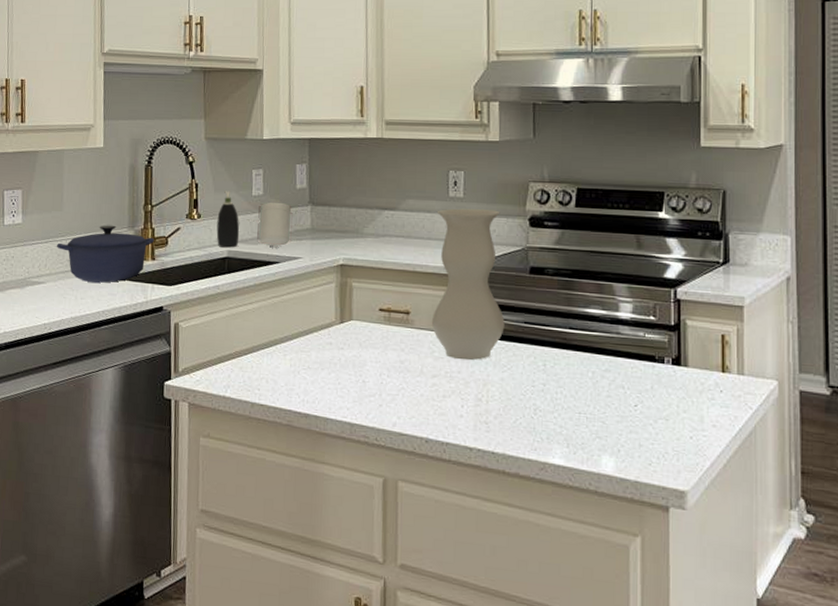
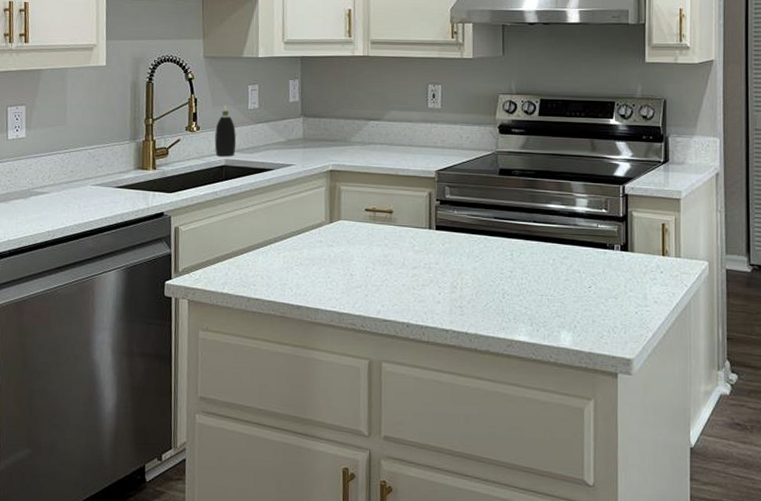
cooking pot: present [57,225,154,283] -> none [60,137,155,192]
canister: present [246,199,304,248] -> none [243,112,296,156]
vase: present [431,208,505,360] -> none [412,118,477,252]

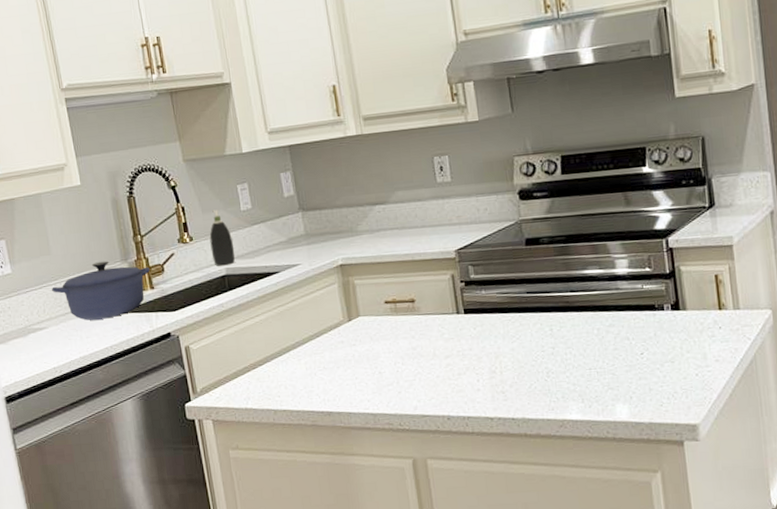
cooking pot: none [60,137,155,192] -> present [52,261,150,321]

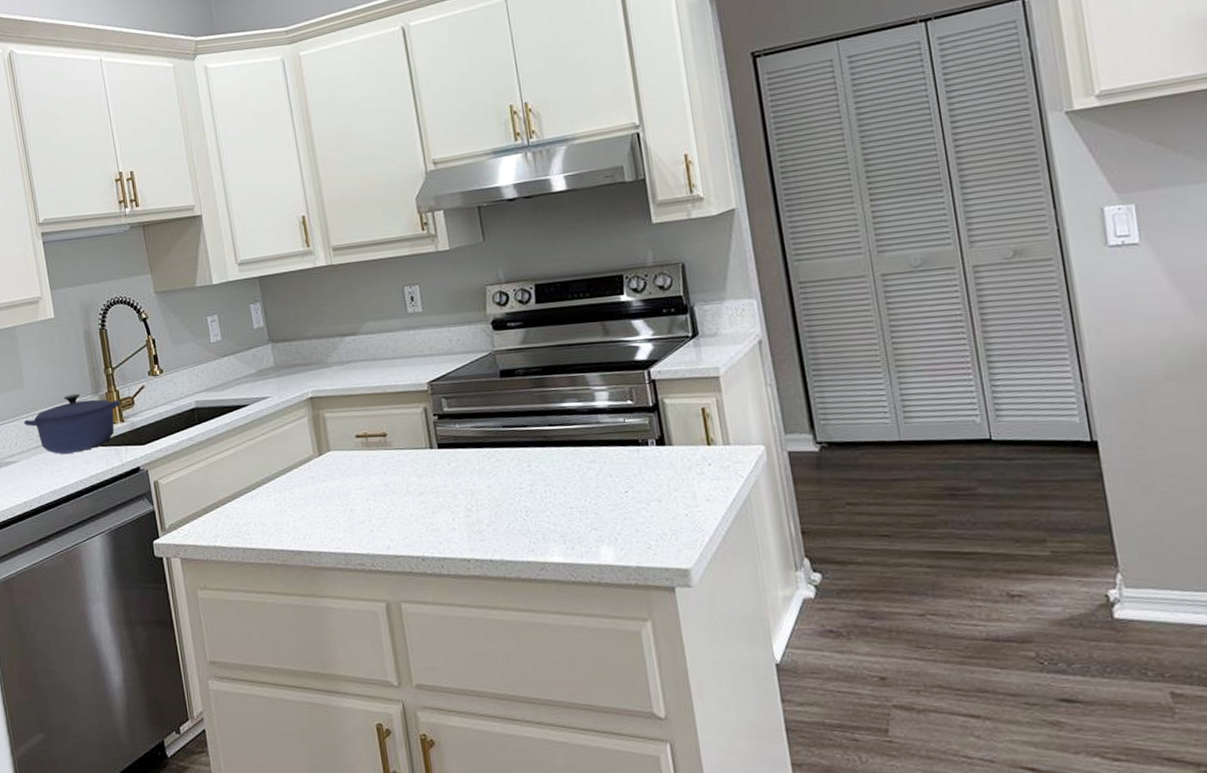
soap dispenser: present [209,209,235,266] -> none [179,341,205,399]

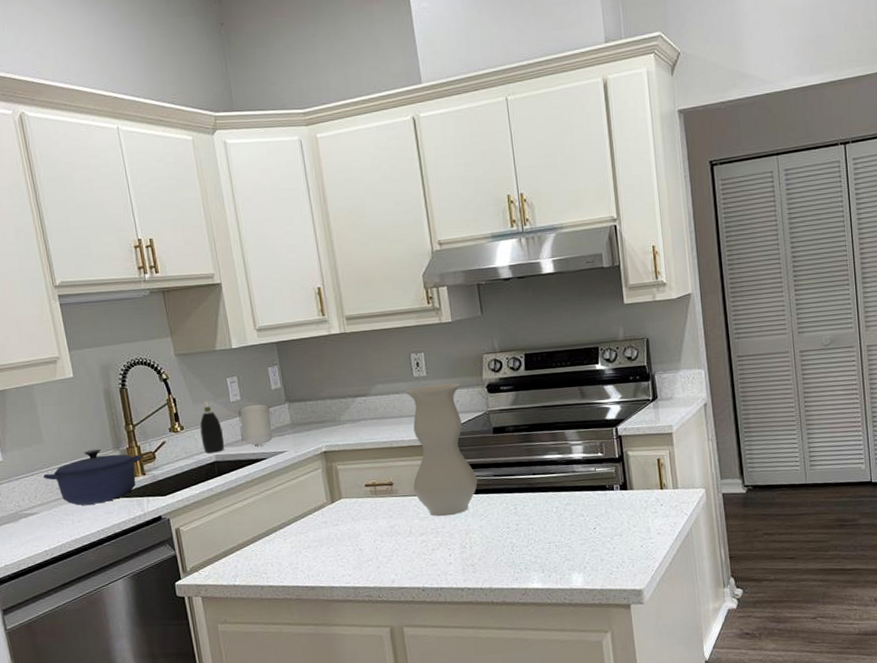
soap dispenser: none [179,341,205,399] -> present [200,401,225,454]
canister: none [209,342,268,392] -> present [228,402,285,447]
vase: none [398,319,484,473] -> present [404,383,478,516]

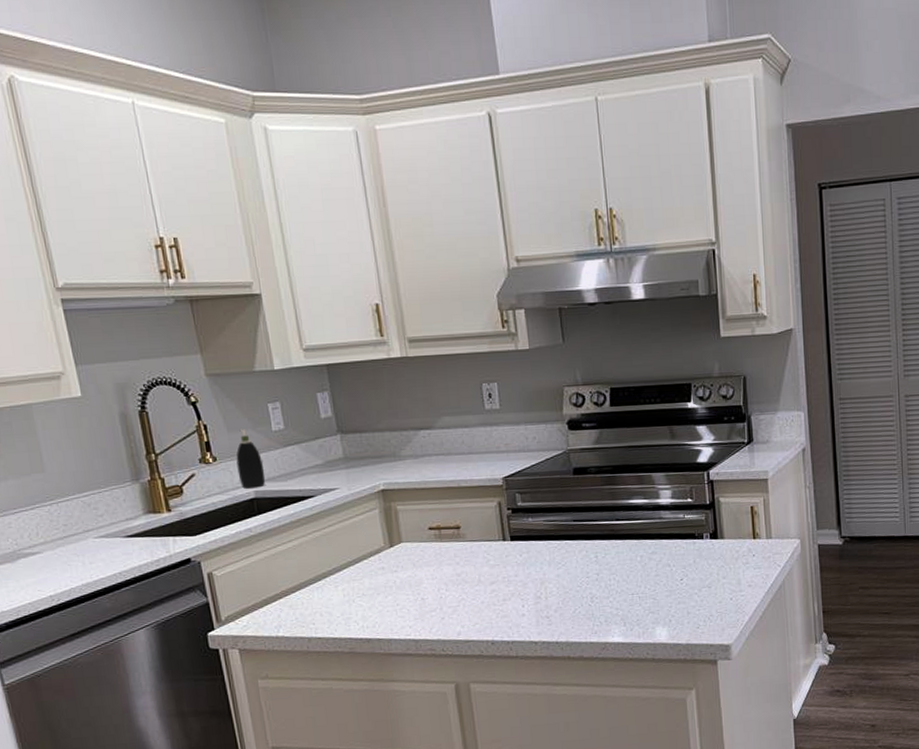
cooking pot: present [43,449,142,506] -> none [46,480,166,545]
canister: present [228,402,285,447] -> none [270,432,336,482]
vase: present [404,383,478,516] -> none [474,418,555,564]

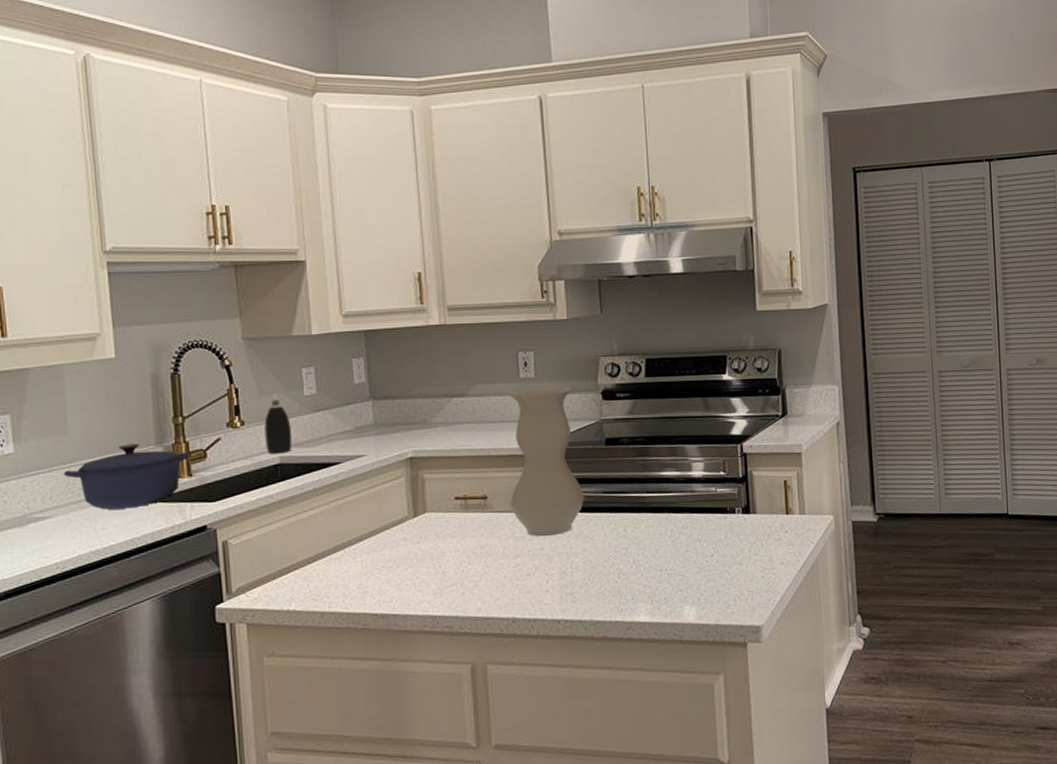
cooking pot: none [46,480,166,545] -> present [64,443,189,510]
vase: none [474,418,555,564] -> present [508,387,584,536]

